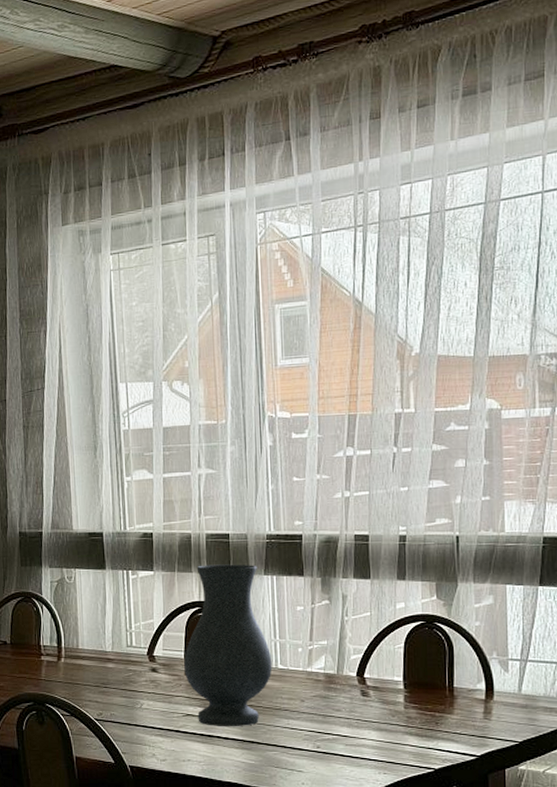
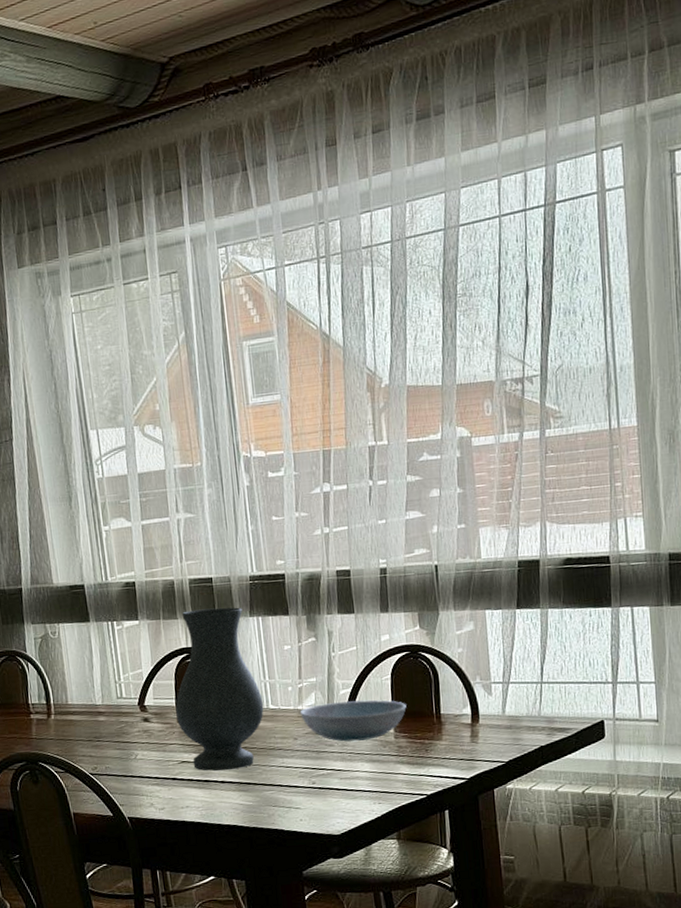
dish: none [308,667,418,708] -> present [300,699,407,742]

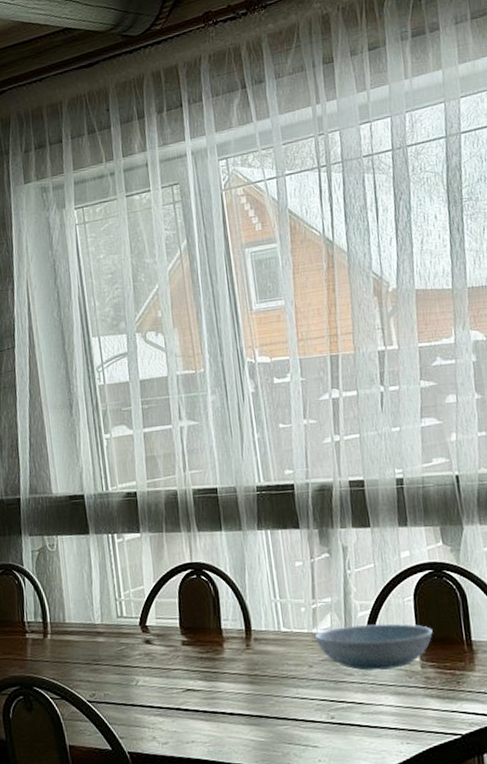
vase: present [175,607,264,771] -> none [179,519,275,701]

